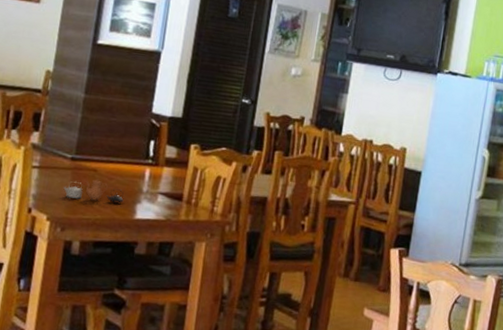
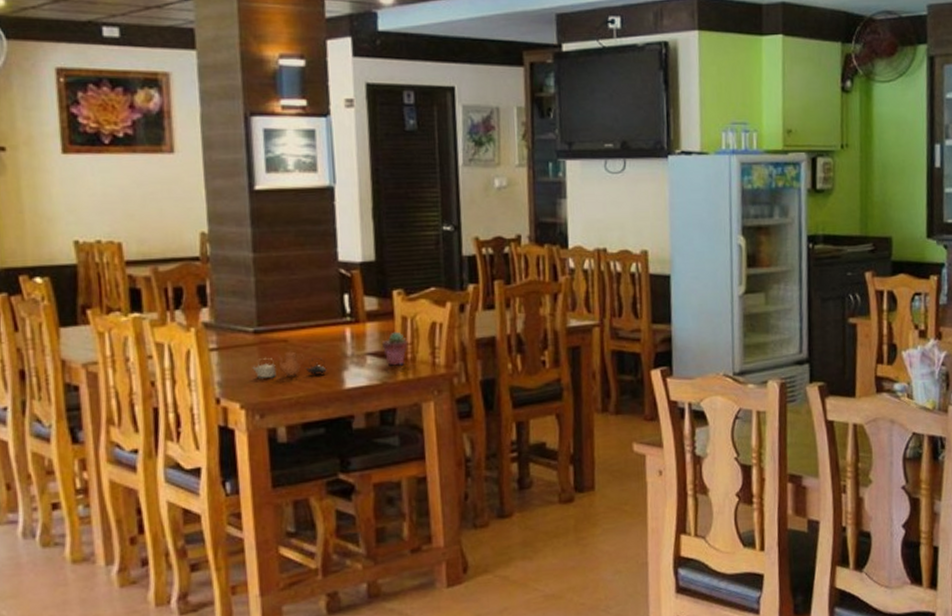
potted succulent: none [172,178,195,207] -> present [381,331,409,366]

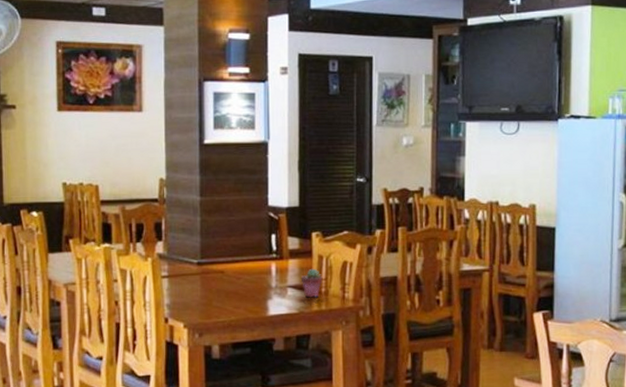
teapot: present [252,349,327,380] -> none [195,279,255,304]

